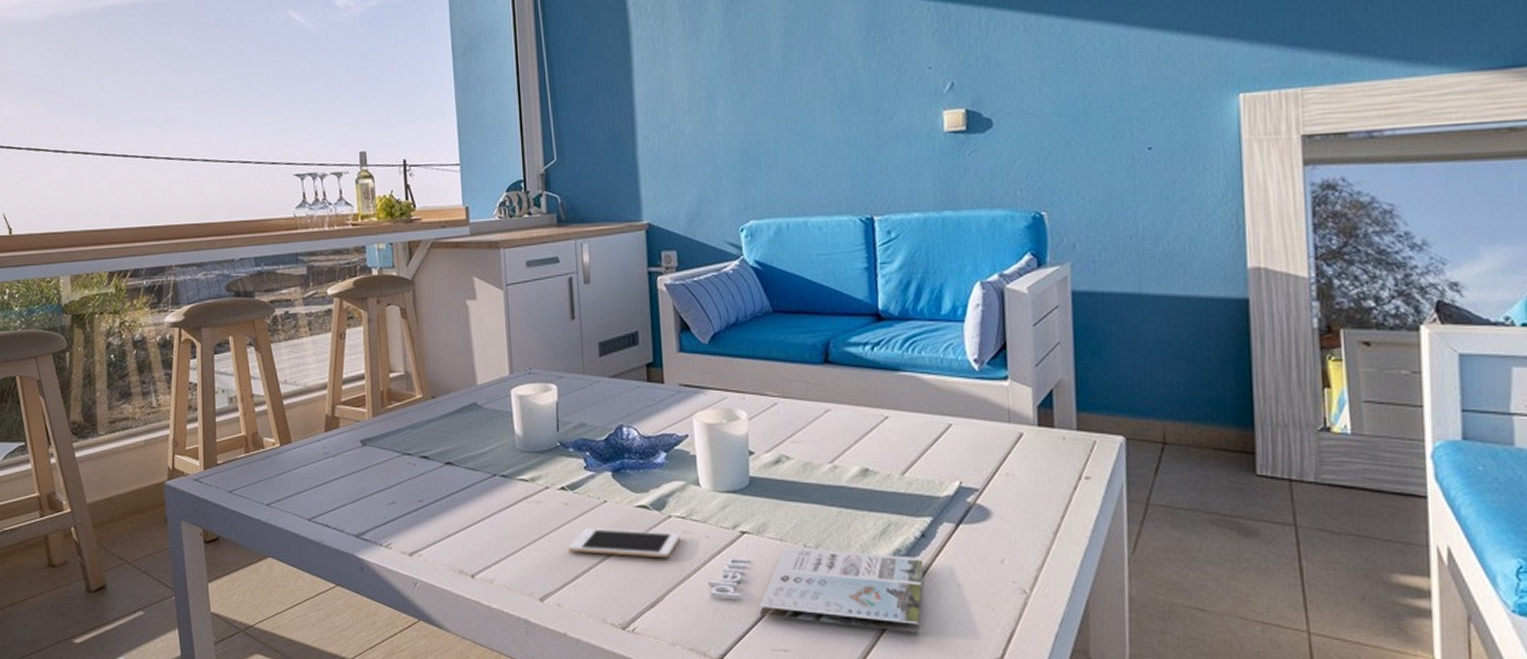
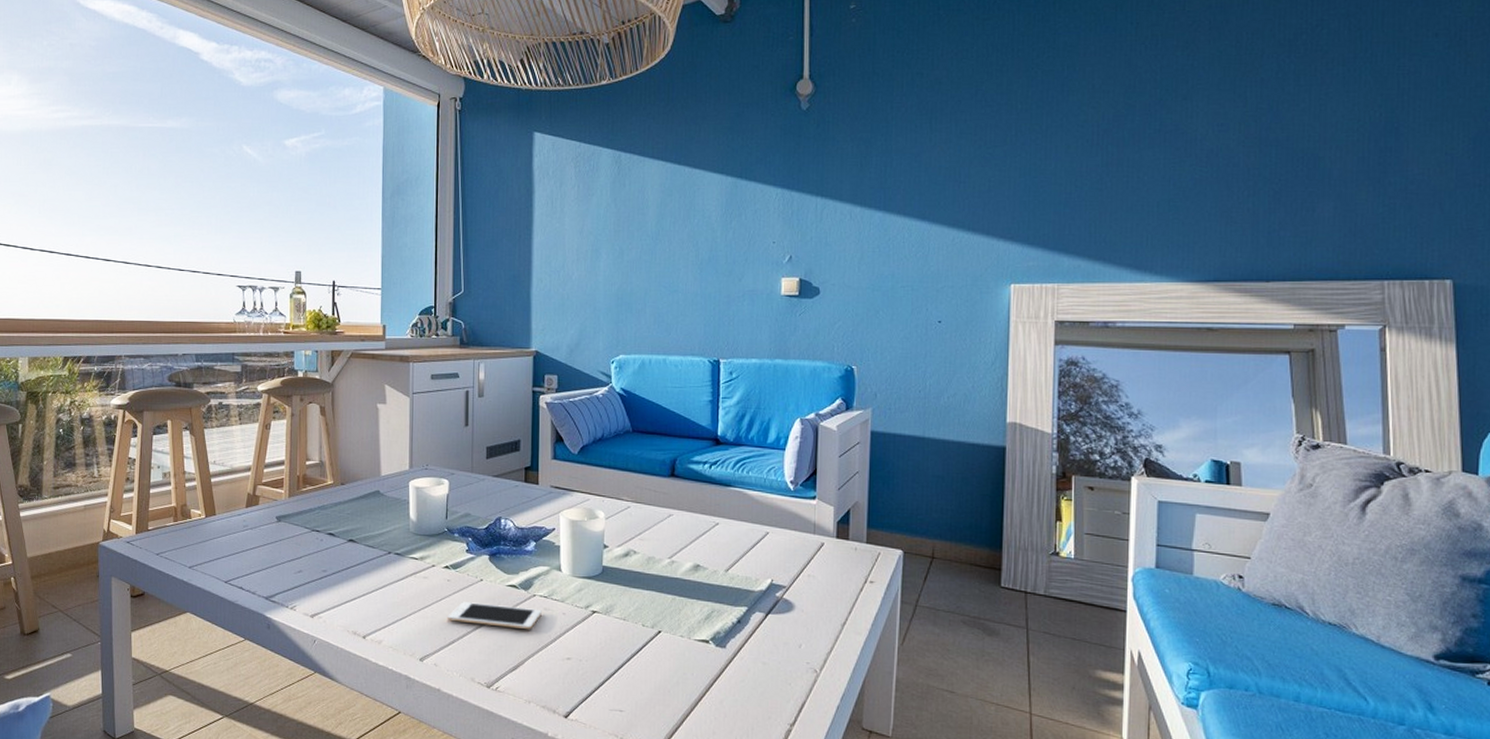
magazine: present [708,546,924,633] -> none [562,624,738,701]

